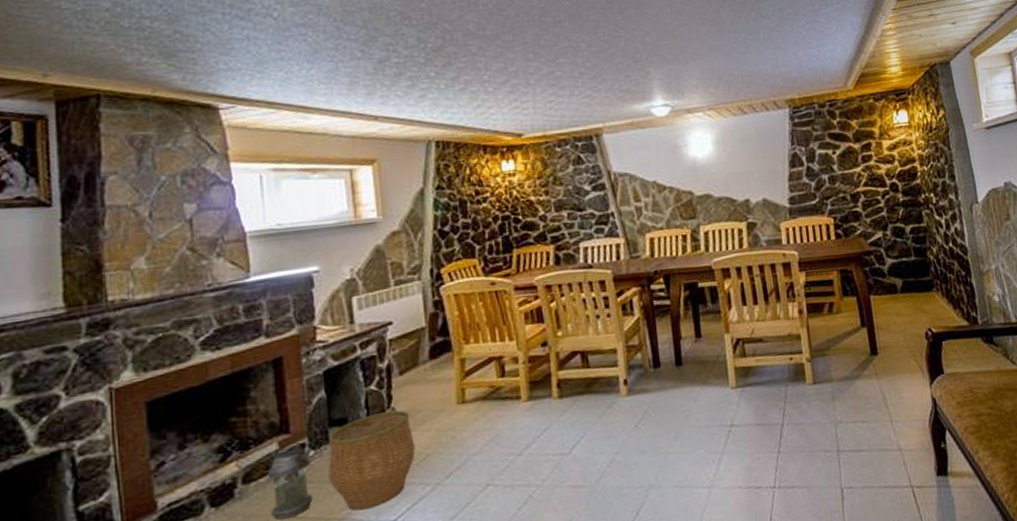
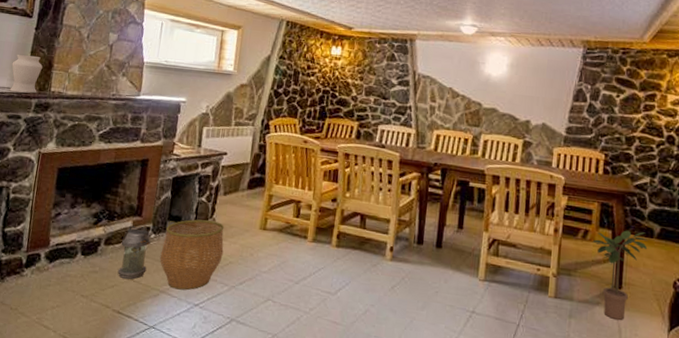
decorative vase: none [33,258,86,316] -> present [9,54,43,94]
potted plant: none [839,290,895,389] -> present [592,230,648,320]

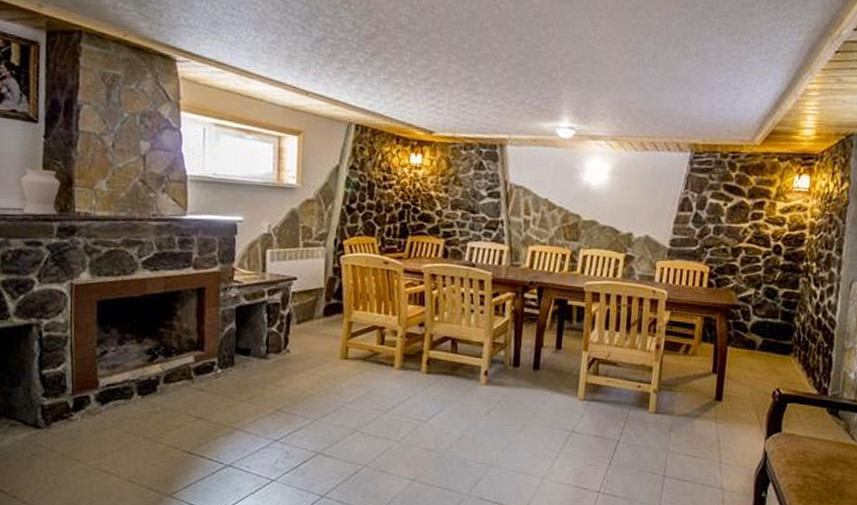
lantern: present [117,225,151,279] -> none [183,361,218,418]
basket: present [159,219,225,290] -> none [230,351,302,426]
potted plant: present [592,230,648,320] -> none [694,343,750,431]

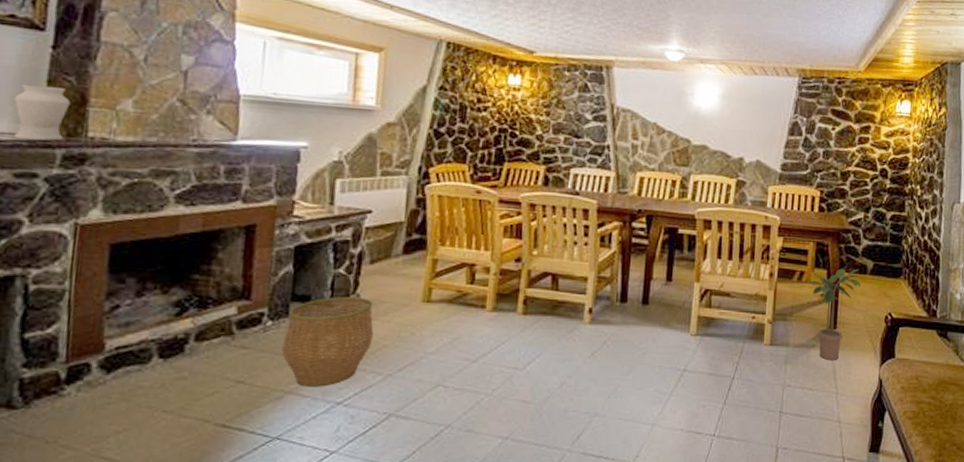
basket: none [230,351,302,426] -> present [281,297,374,387]
potted plant: none [694,343,750,431] -> present [807,268,862,360]

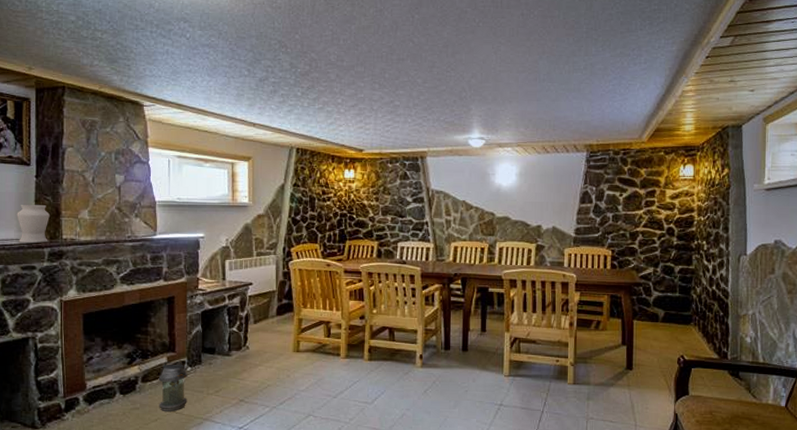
lantern: none [218,312,267,382] -> present [159,361,188,411]
basket: present [281,297,374,387] -> none [199,349,261,416]
potted plant: present [807,268,862,360] -> none [604,317,654,397]

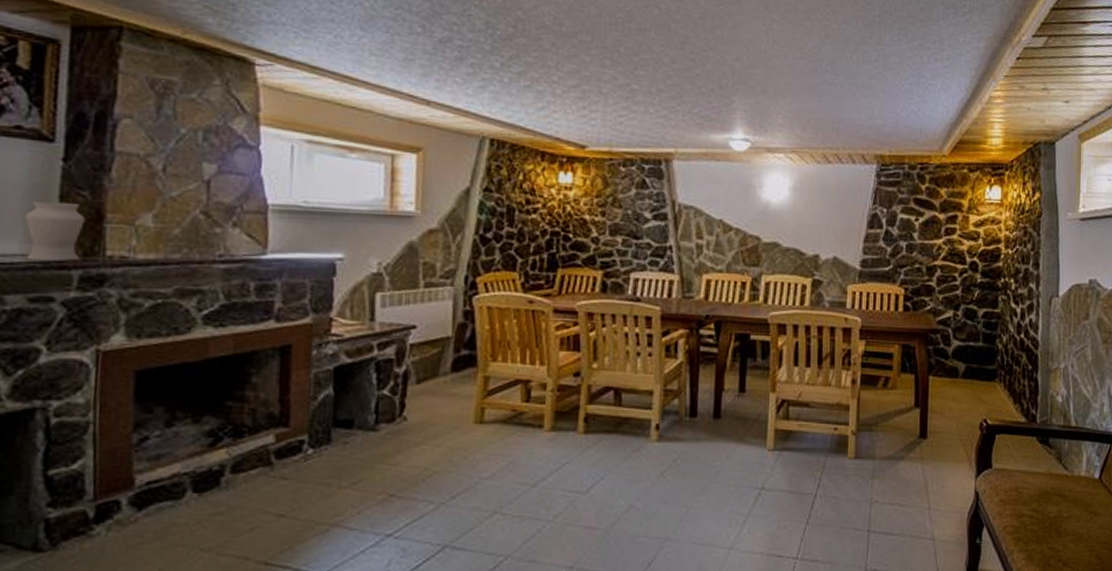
lantern: present [159,361,188,411] -> none [258,441,308,516]

